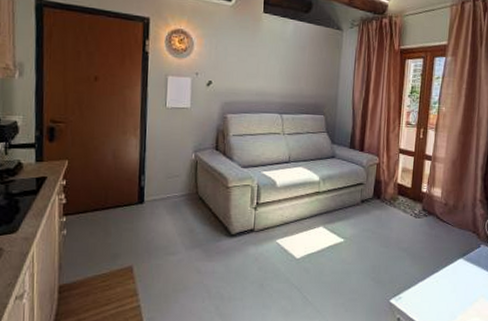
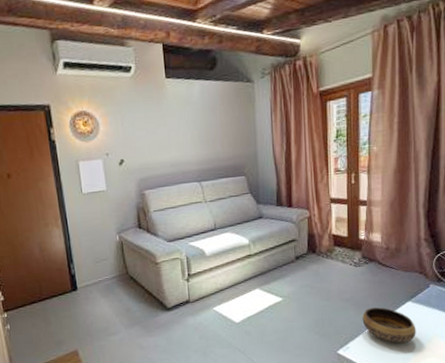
bowl: none [416,261,465,300] -> present [362,307,416,344]

